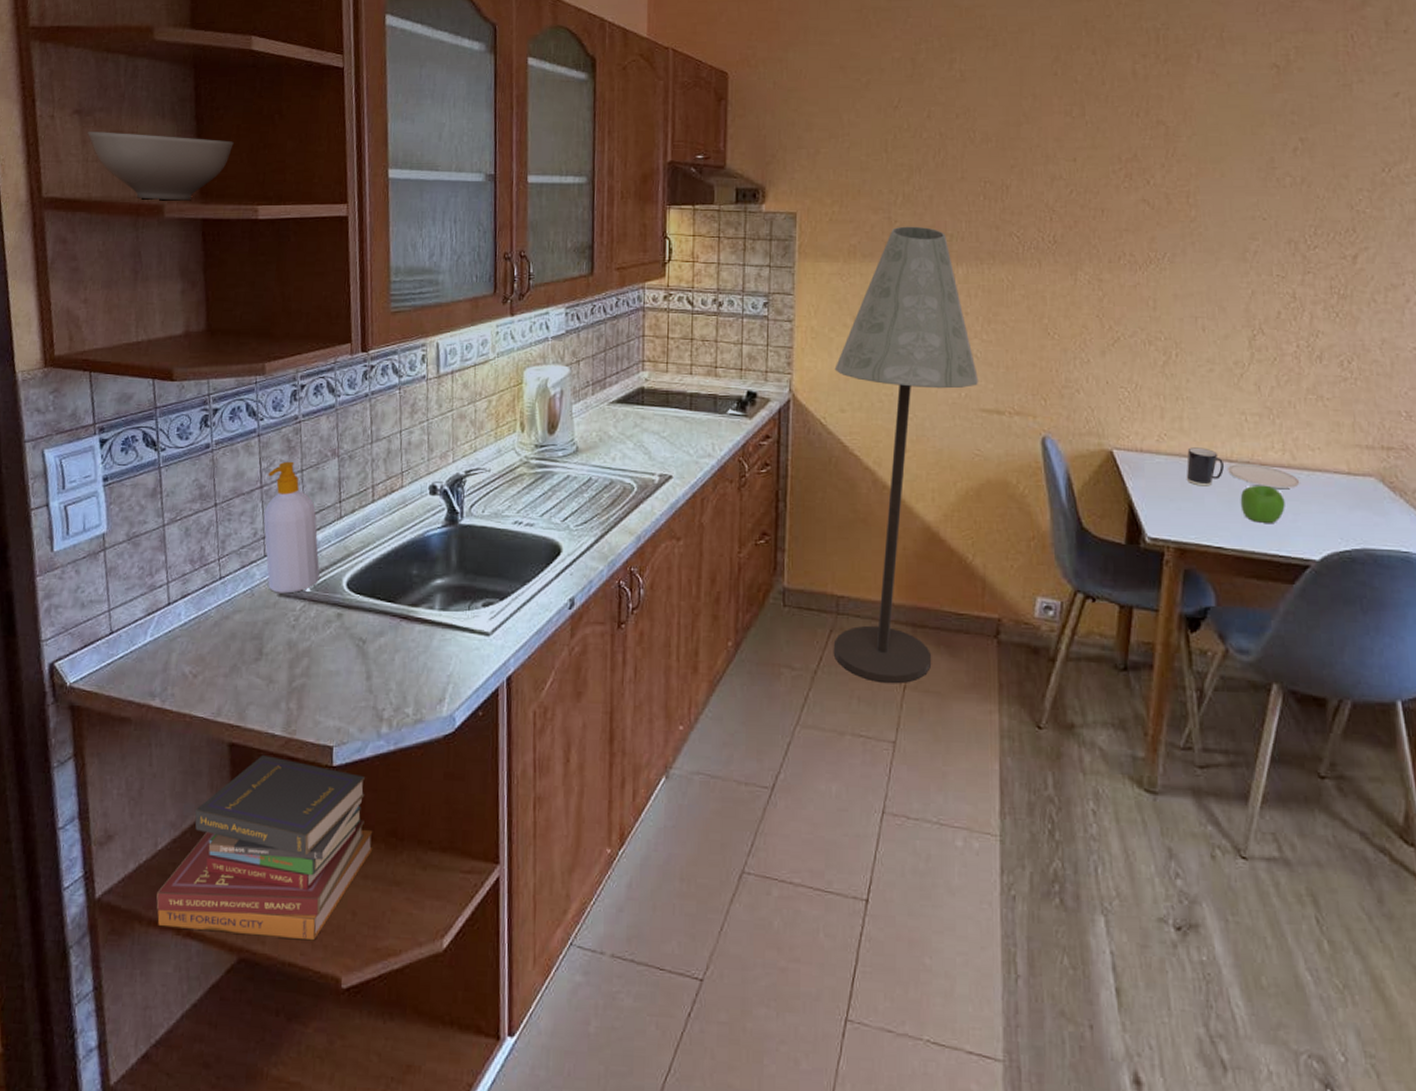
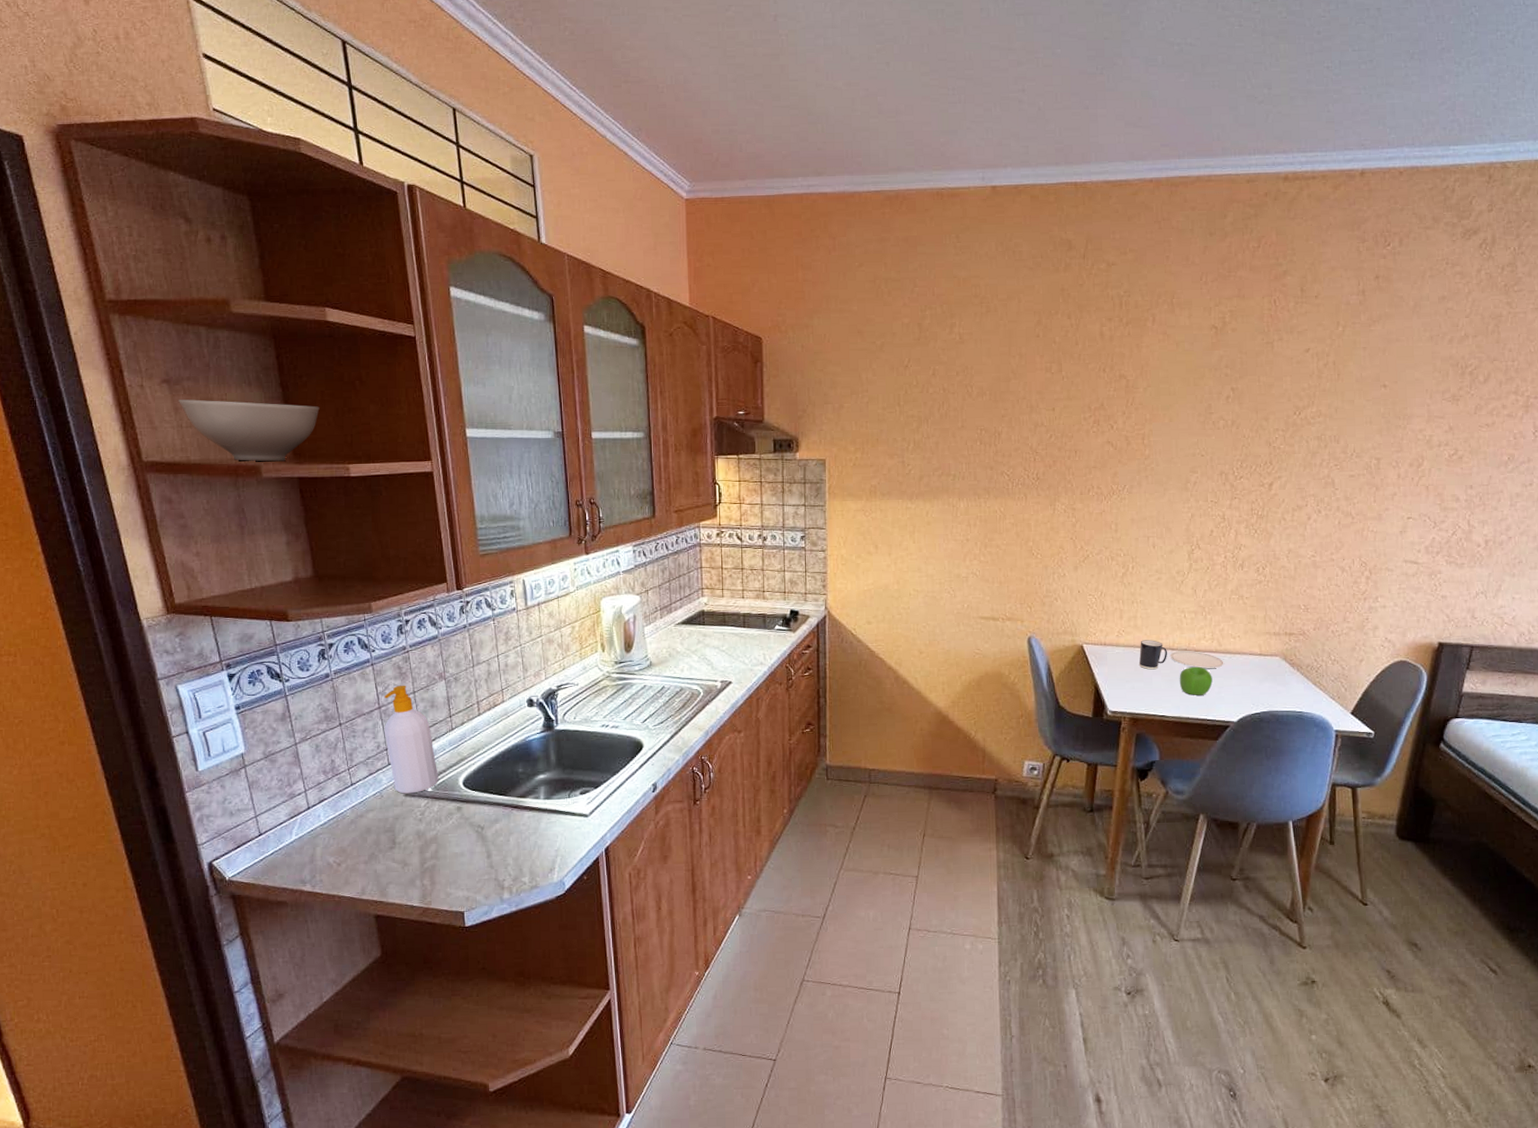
books: present [156,754,373,941] -> none [327,922,505,1060]
floor lamp: present [833,226,979,684] -> none [861,468,978,833]

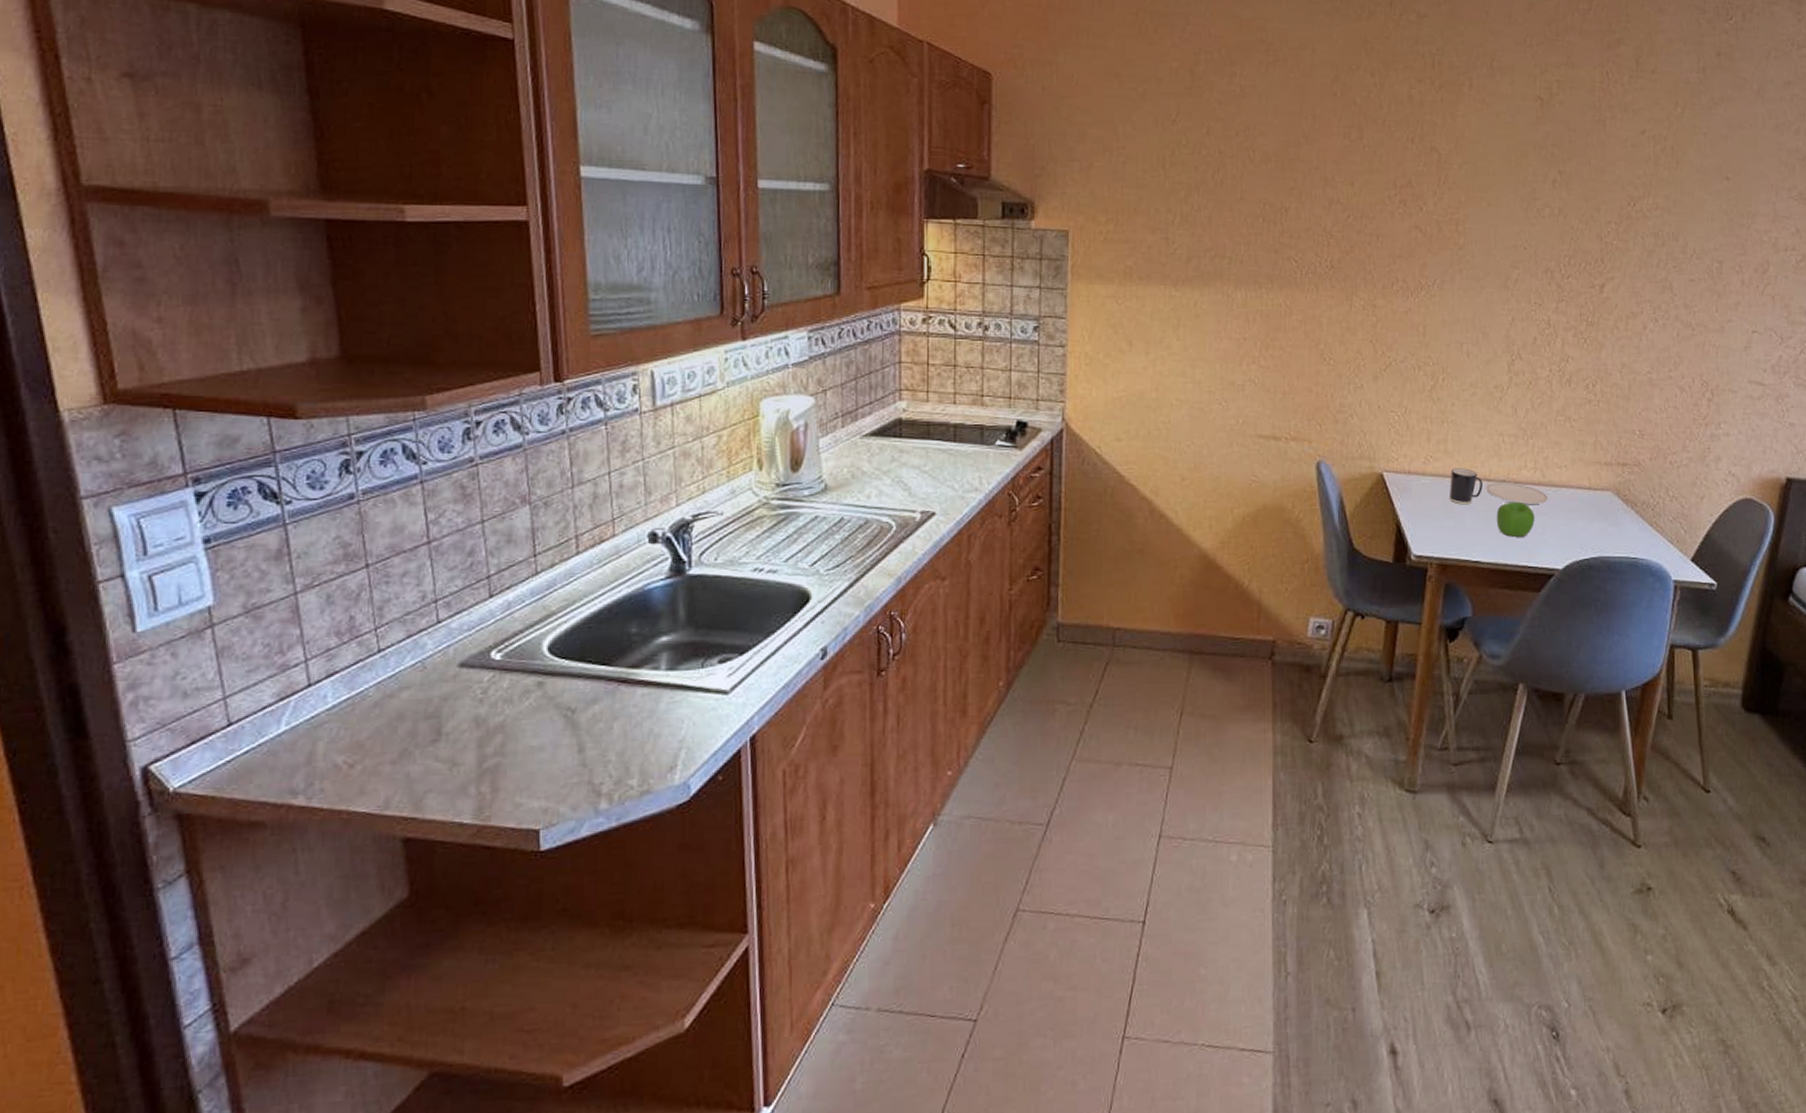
bowl: present [177,399,320,462] -> none [144,102,365,196]
soap bottle: present [384,685,439,794] -> none [433,511,512,664]

